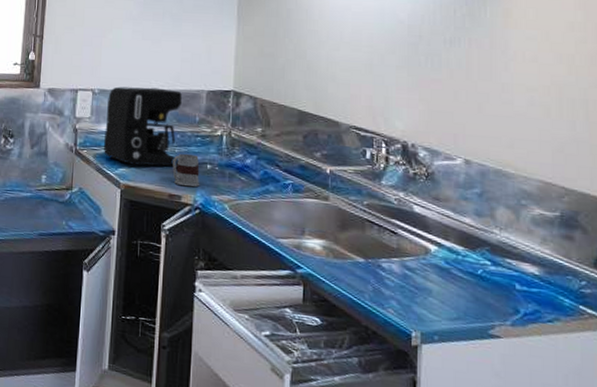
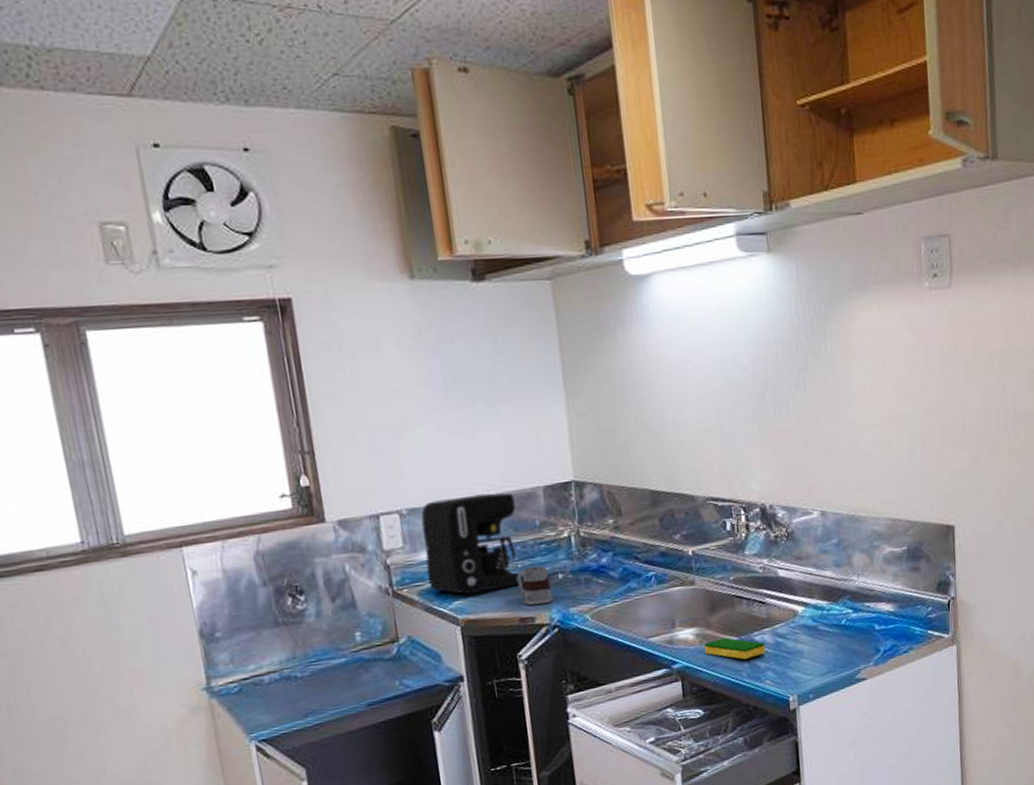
dish sponge: none [329,256,391,283] -> present [704,637,765,660]

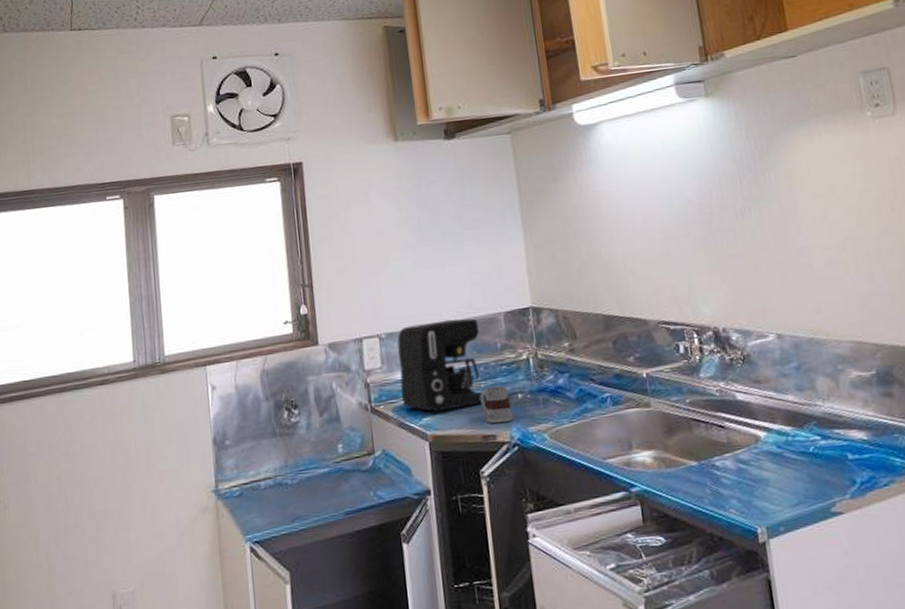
dish sponge: present [704,637,765,660] -> none [663,461,728,486]

